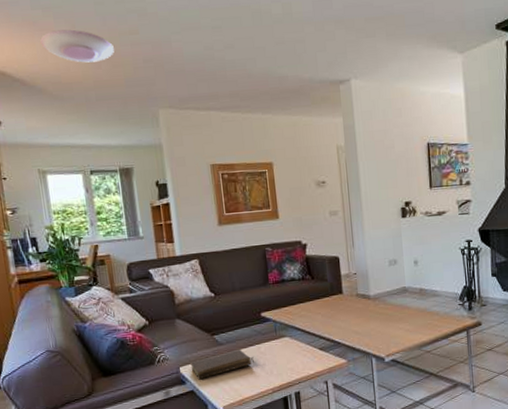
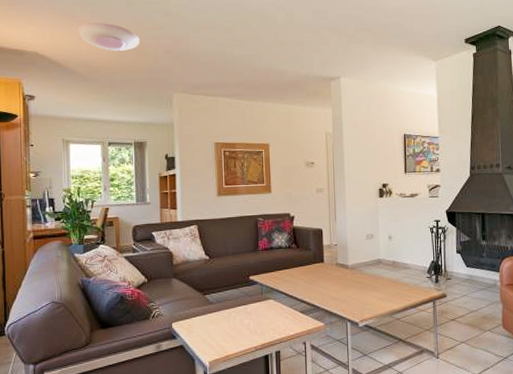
book: present [189,349,255,380] -> none [181,308,241,336]

